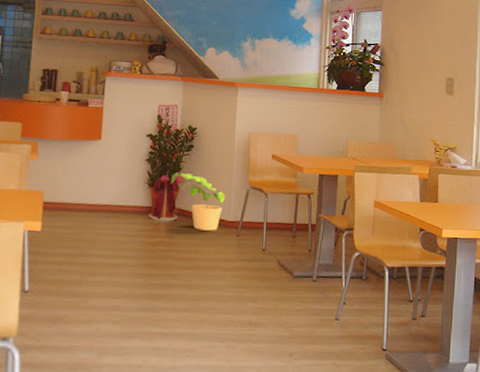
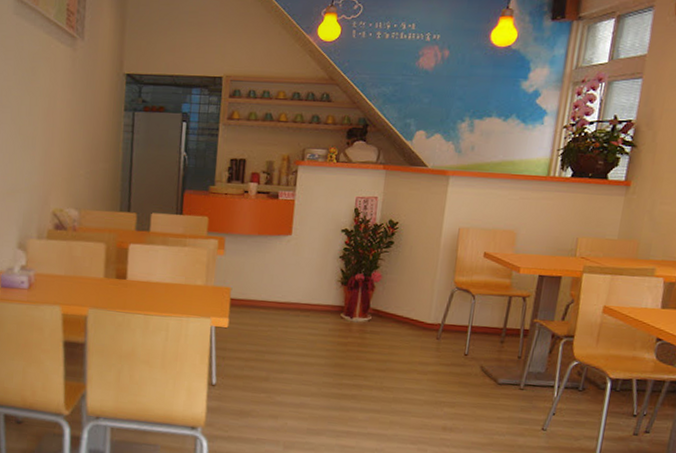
potted plant: present [170,172,225,231] -> none [365,271,426,333]

